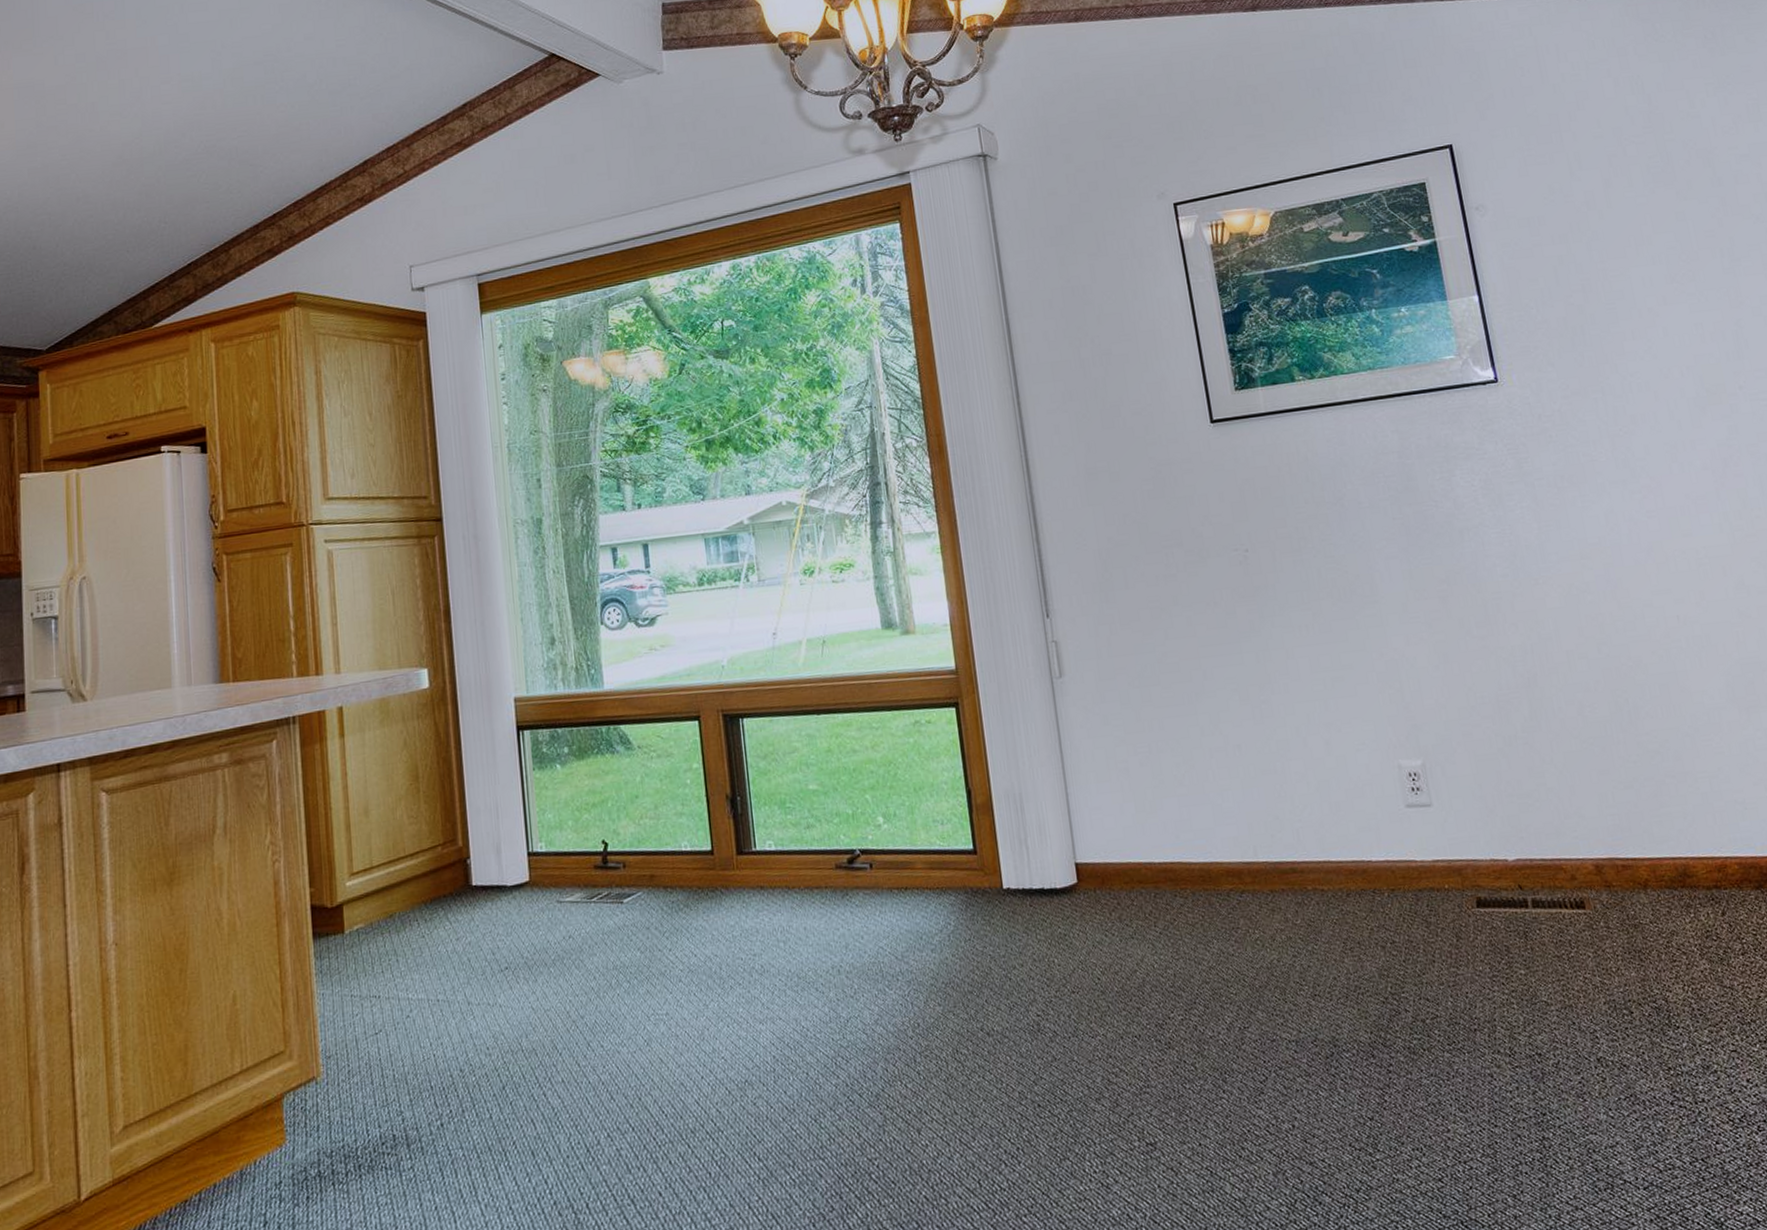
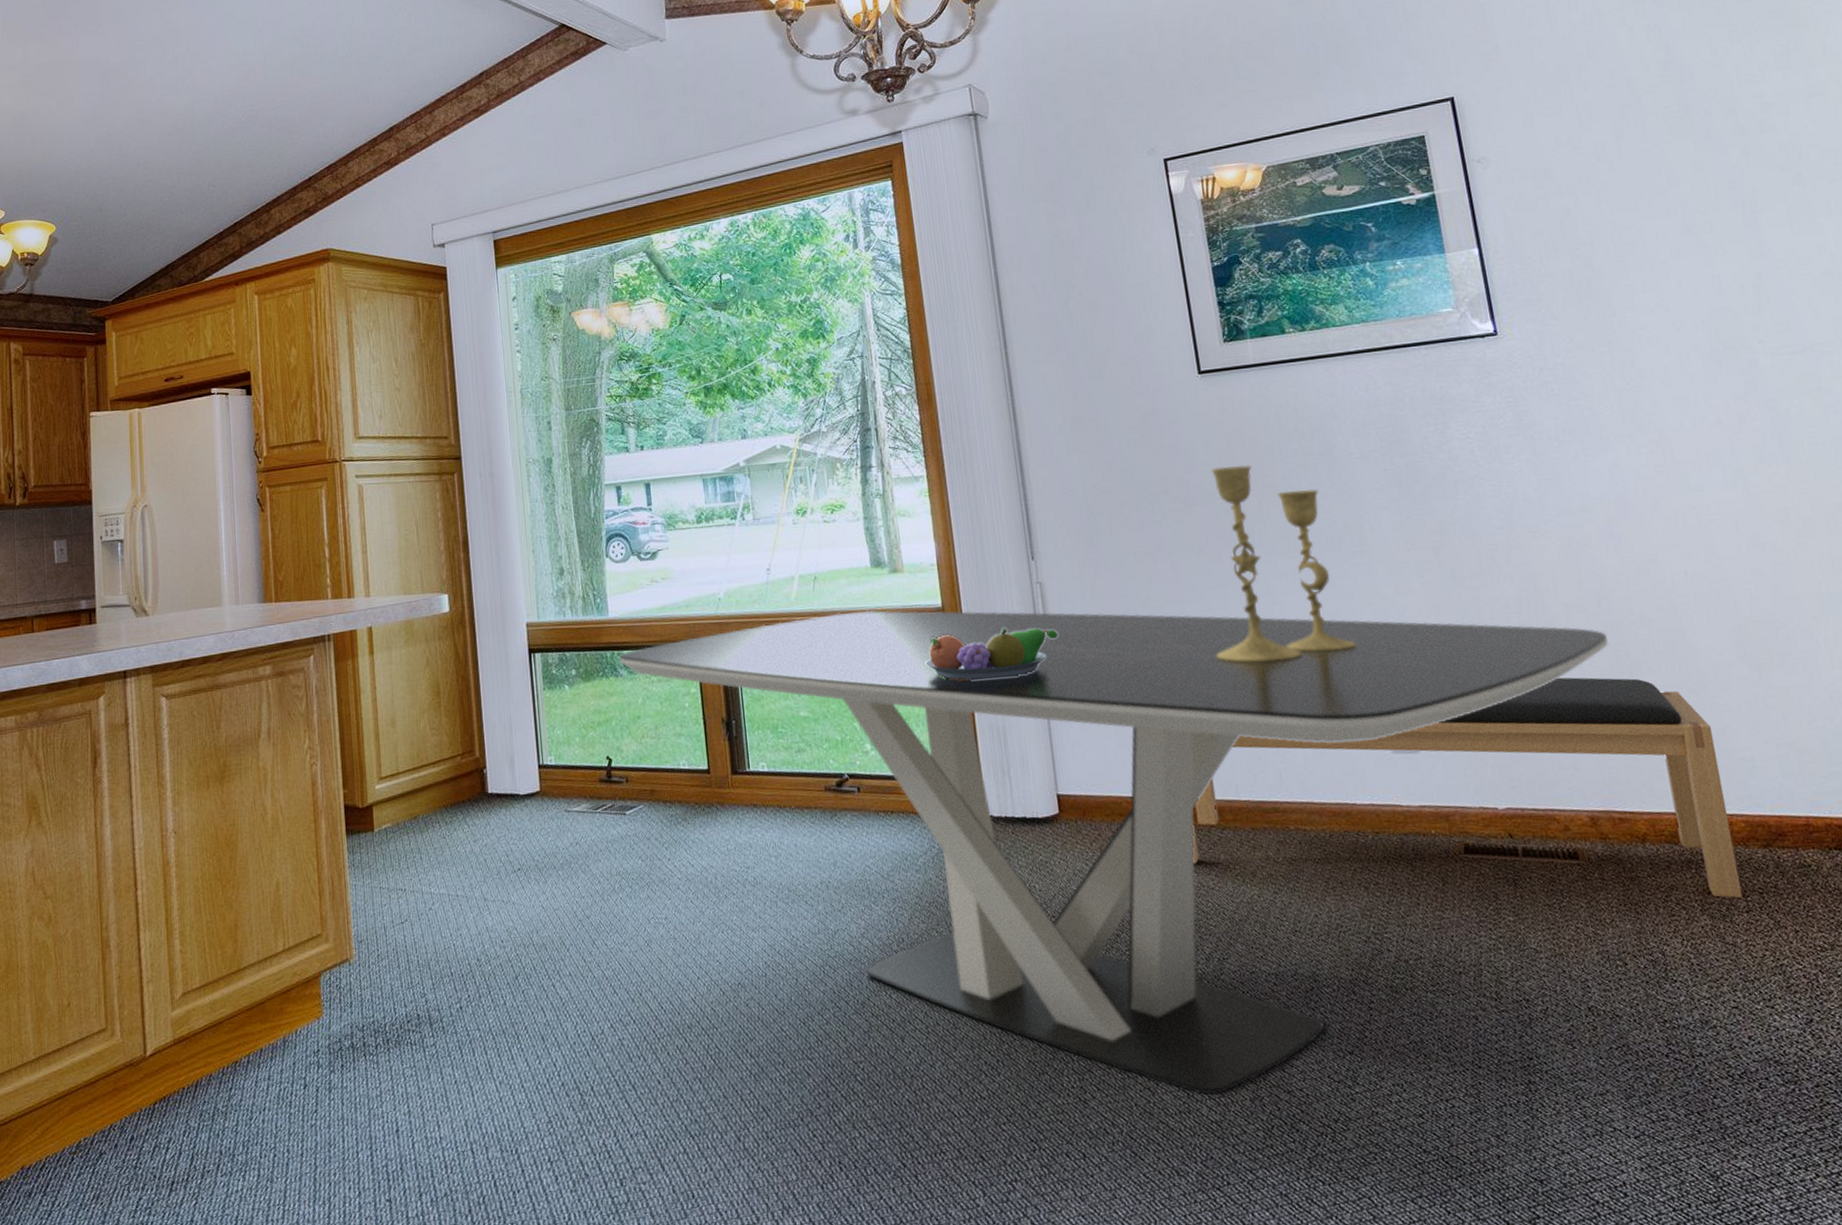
dining table: none [615,671,1609,1172] -> present [619,610,1609,1095]
fruit bowl: none [938,688,1074,746] -> present [925,626,1058,680]
bench: none [1211,724,1738,941] -> present [1192,677,1743,898]
candlestick: none [1225,515,1369,719] -> present [1211,464,1356,663]

